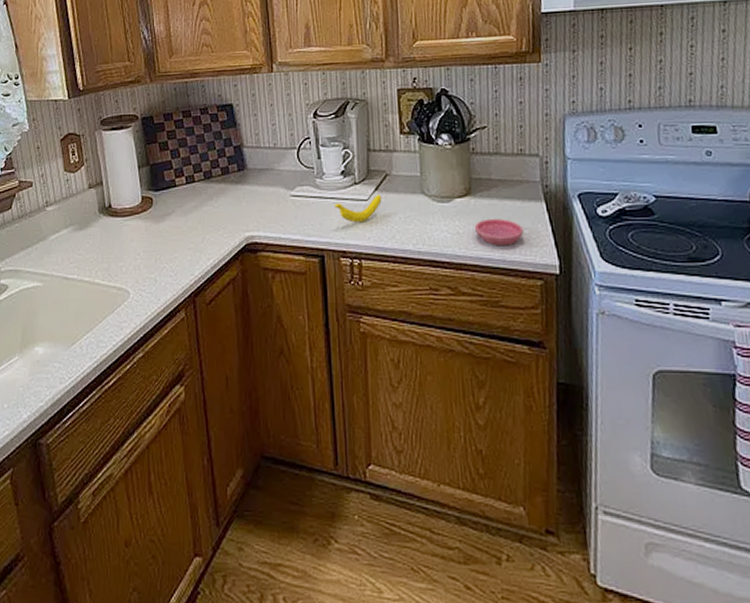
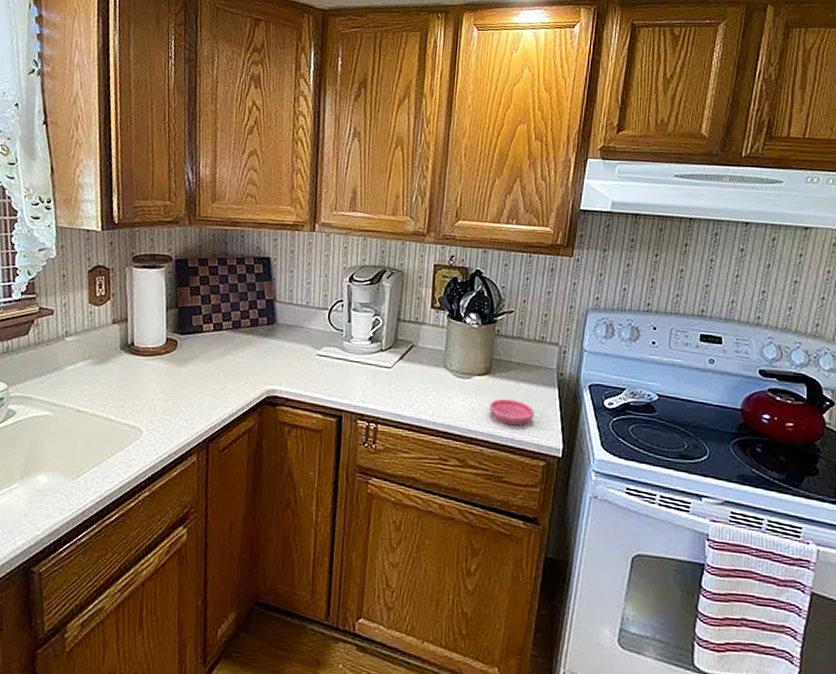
banana: present [335,195,382,223] -> none [358,363,405,389]

